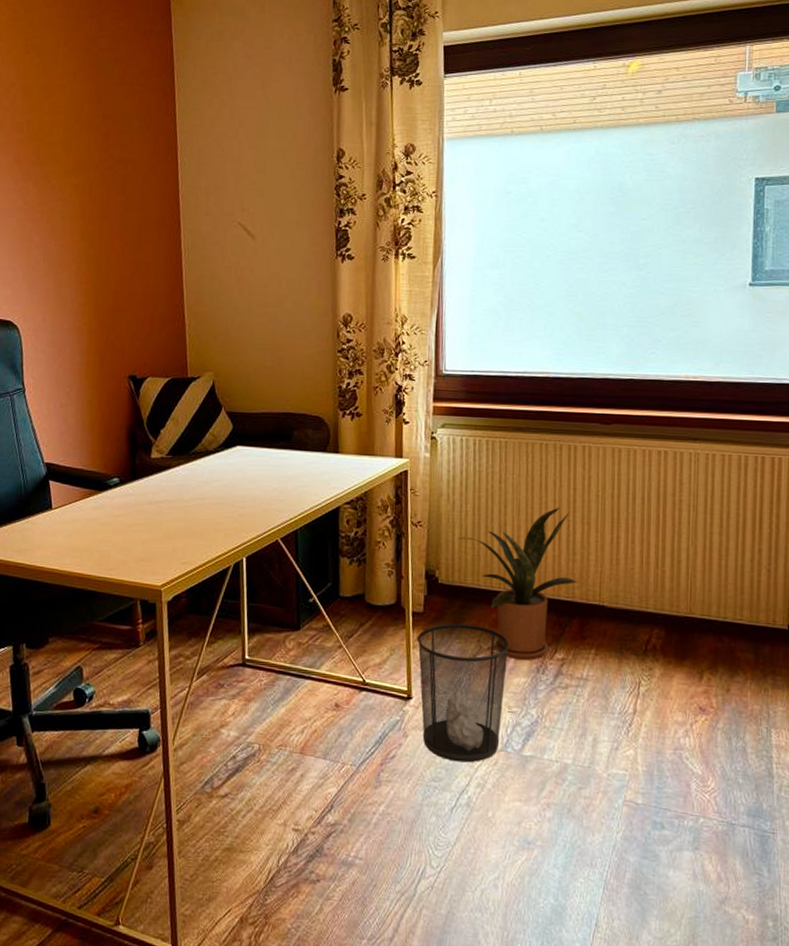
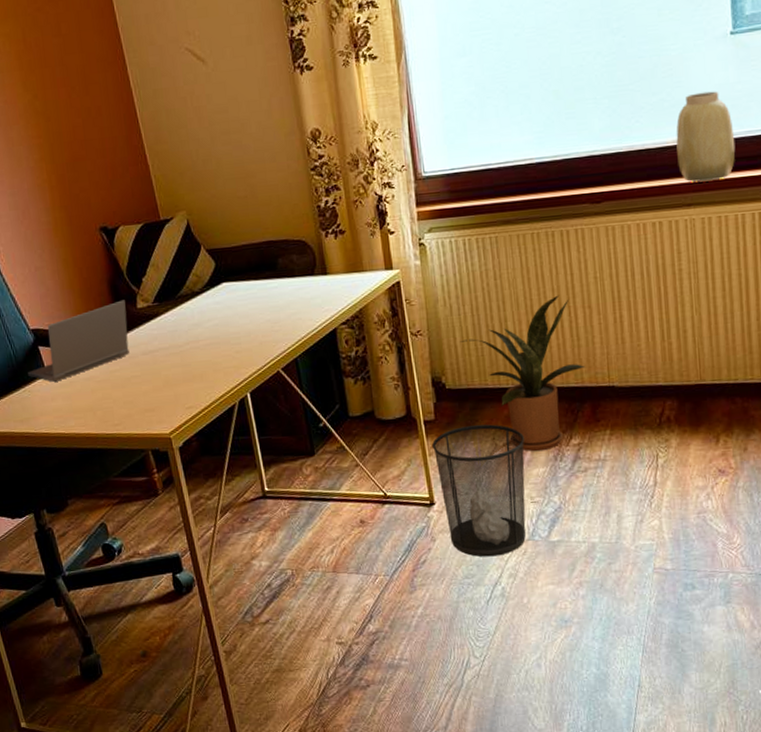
laptop computer: none [34,448,140,518] -> present [28,300,129,382]
vase: none [688,334,745,420] -> present [676,91,736,183]

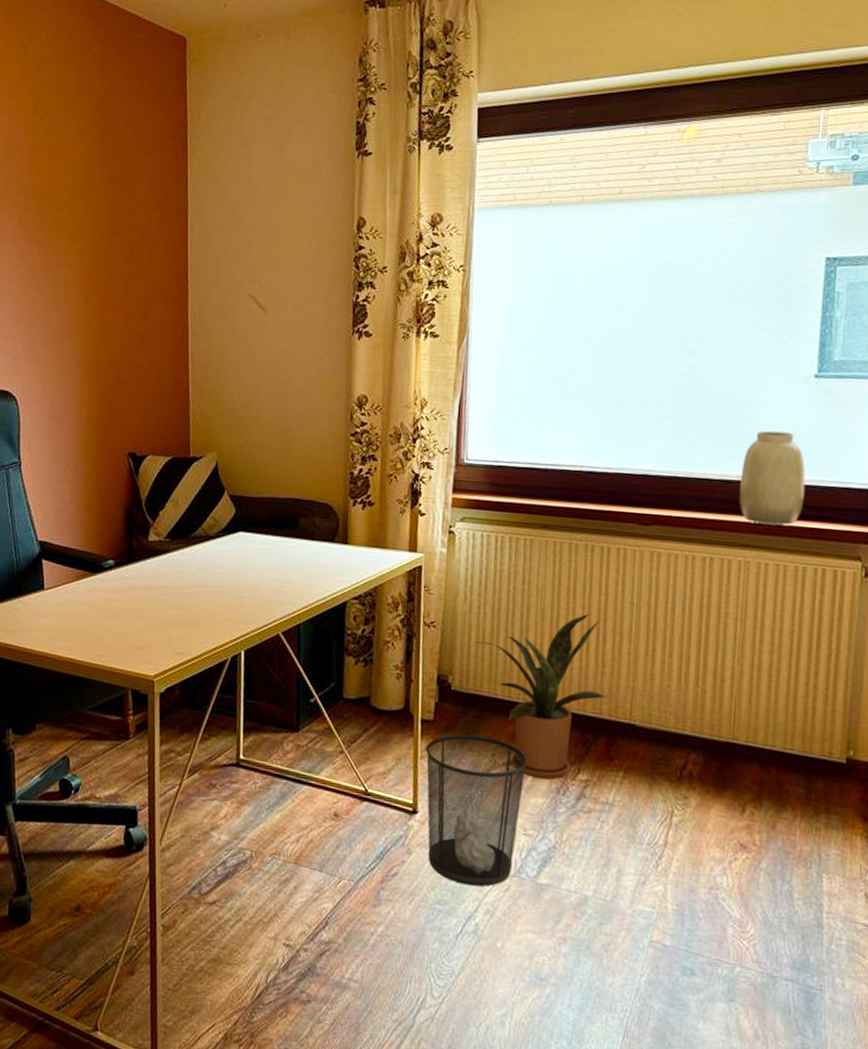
laptop computer: present [28,300,129,382] -> none [25,529,138,599]

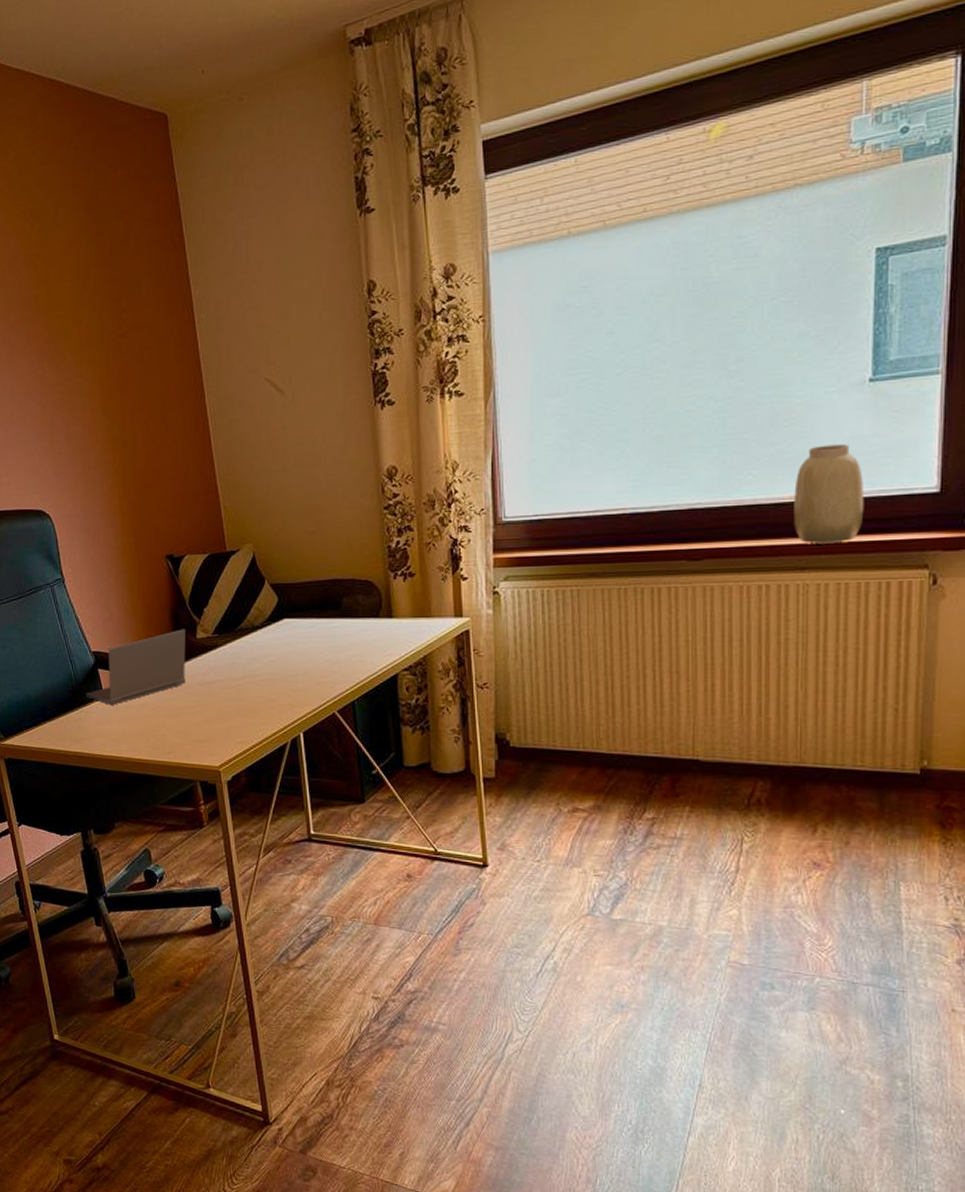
laptop computer: none [25,529,138,599] -> present [86,629,186,705]
waste bin: present [426,734,528,887] -> none [491,788,593,928]
house plant: present [474,613,607,780] -> none [529,656,668,821]

